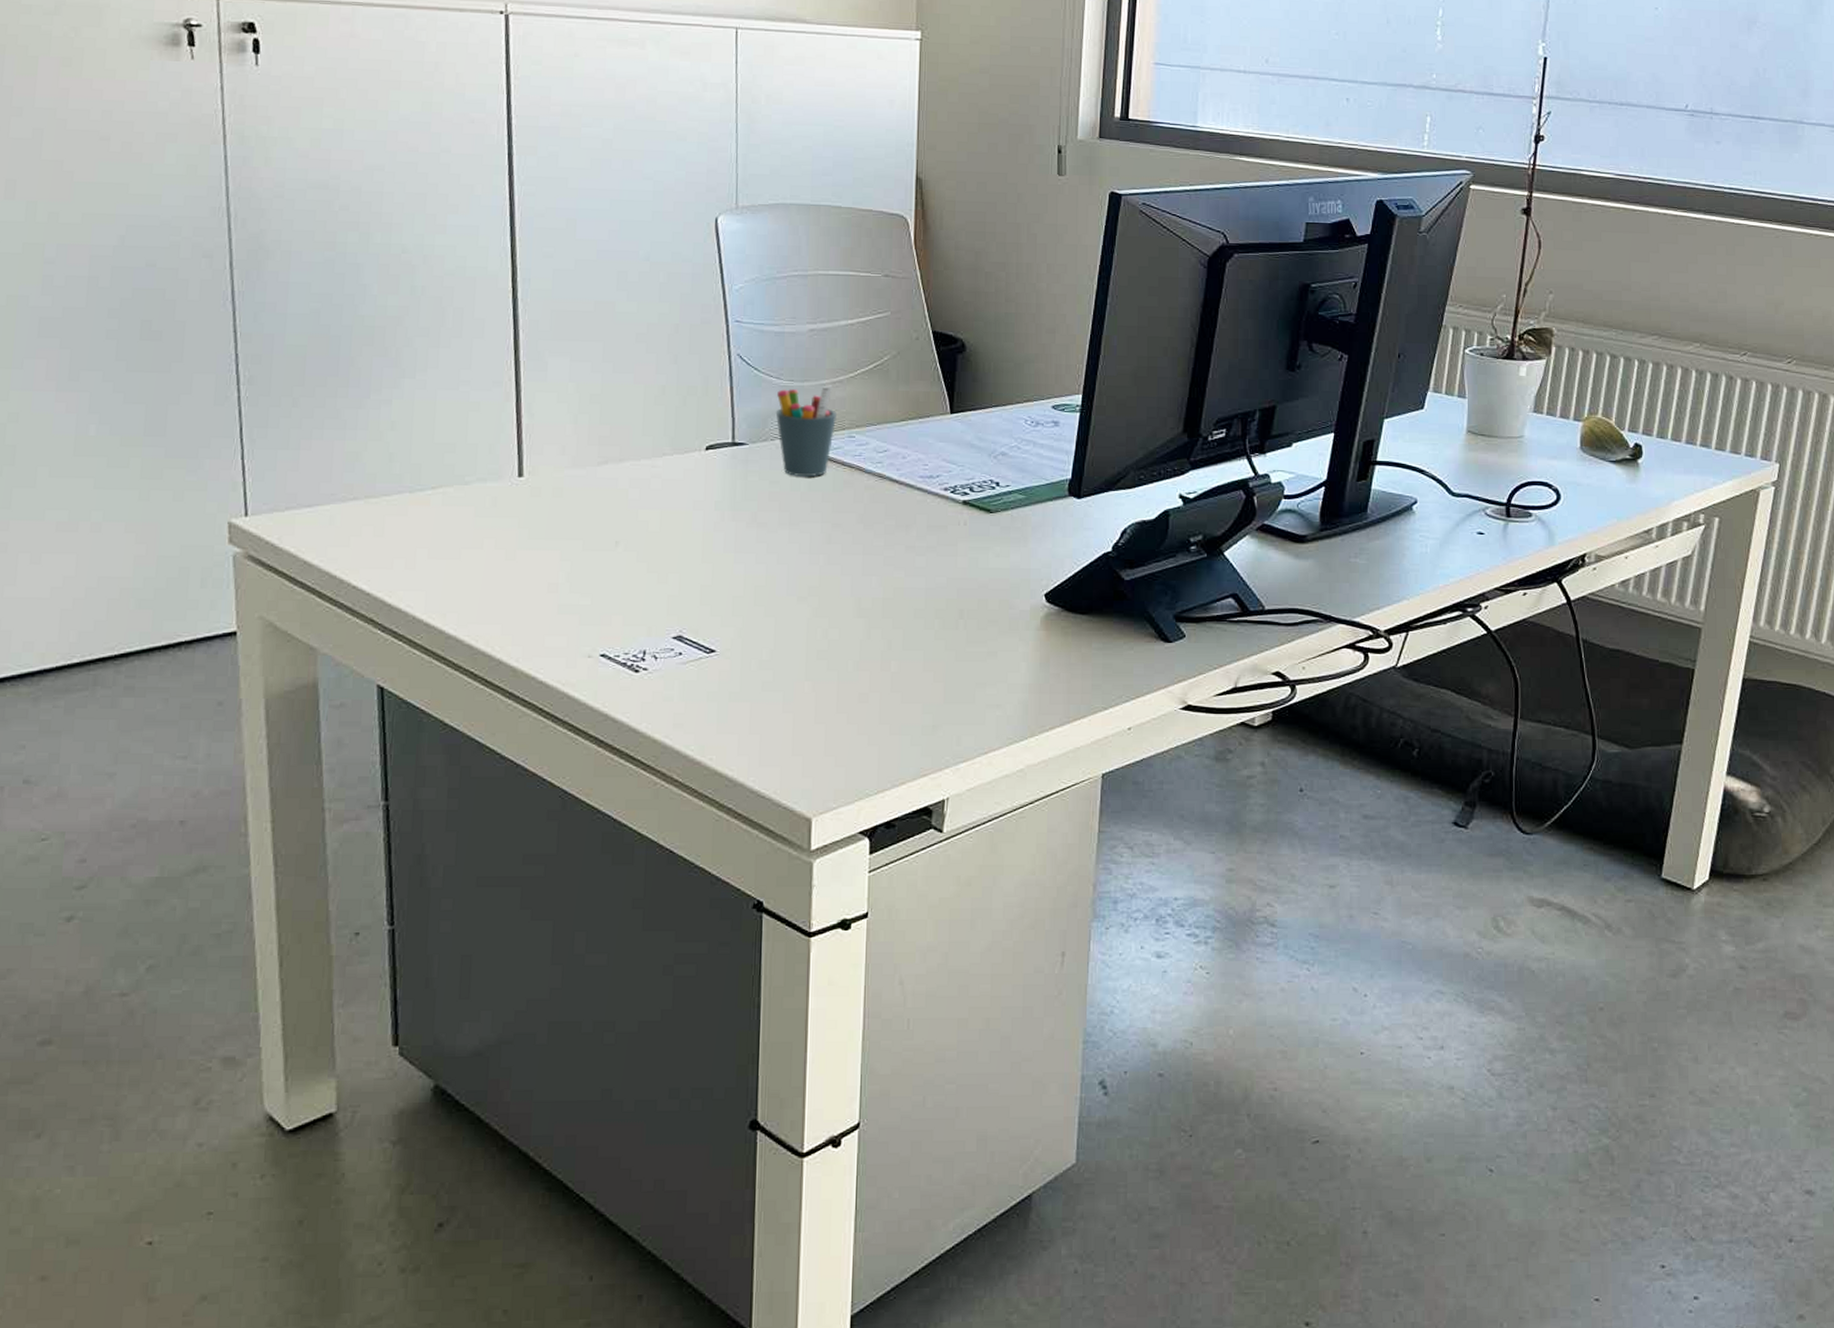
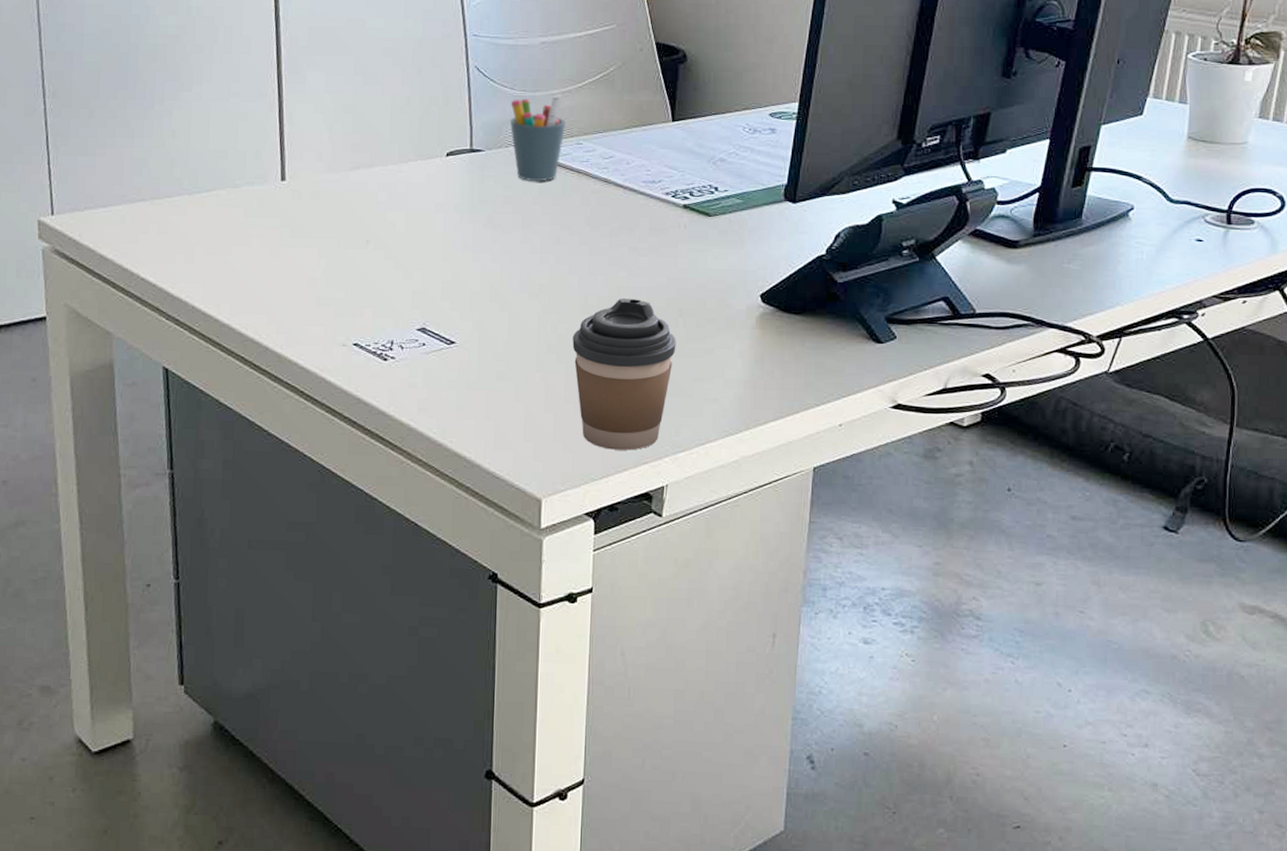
coffee cup: none [845,600,957,762] -> present [572,298,676,450]

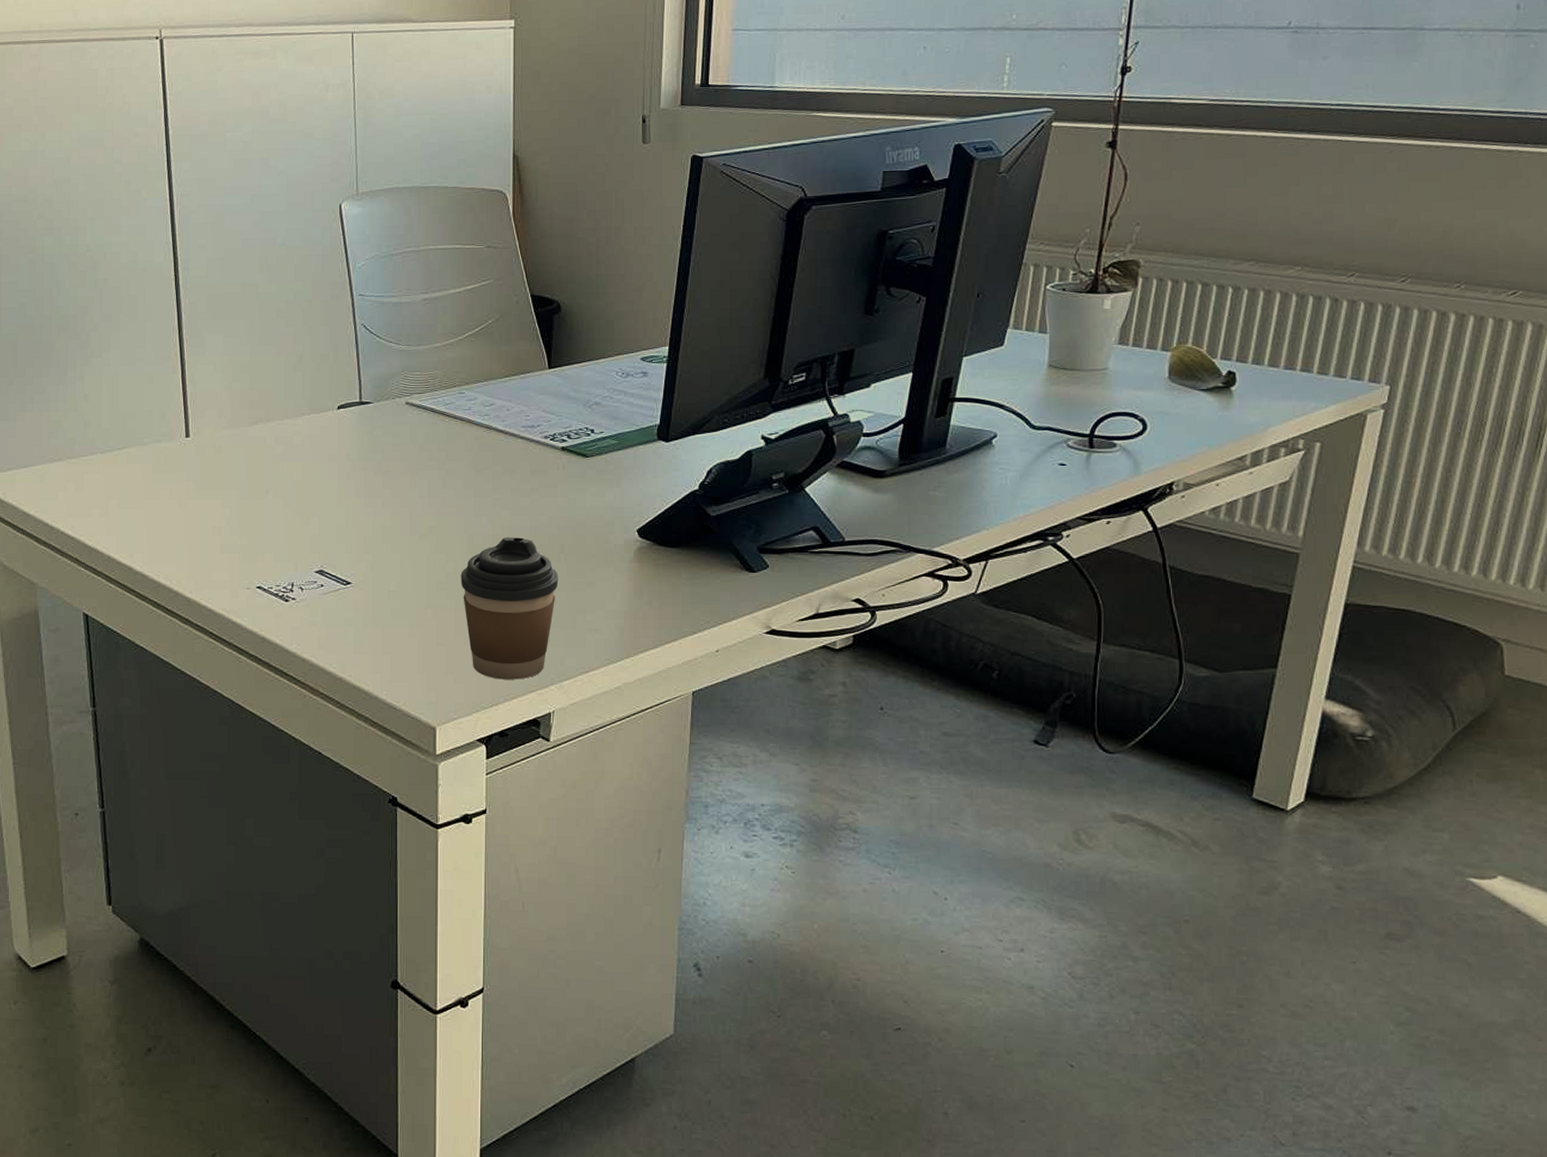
pen holder: present [509,95,565,181] -> none [395,348,448,429]

